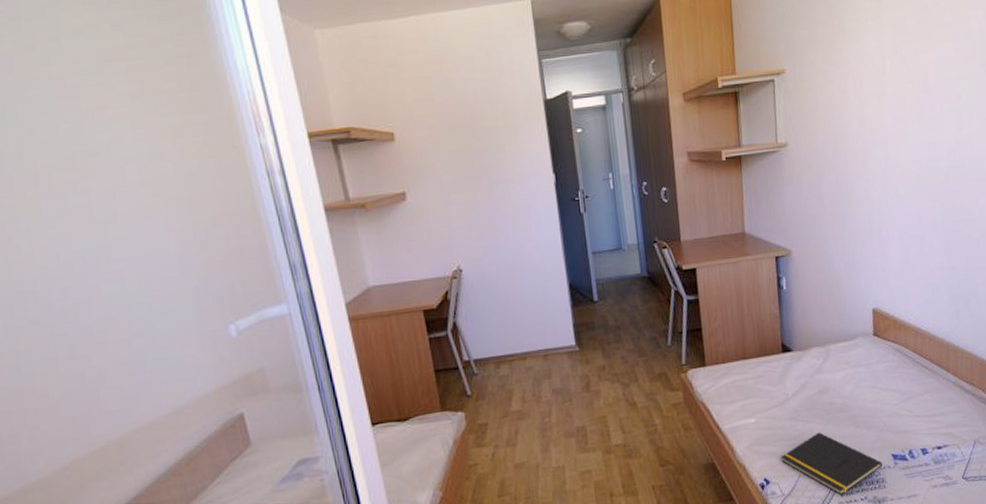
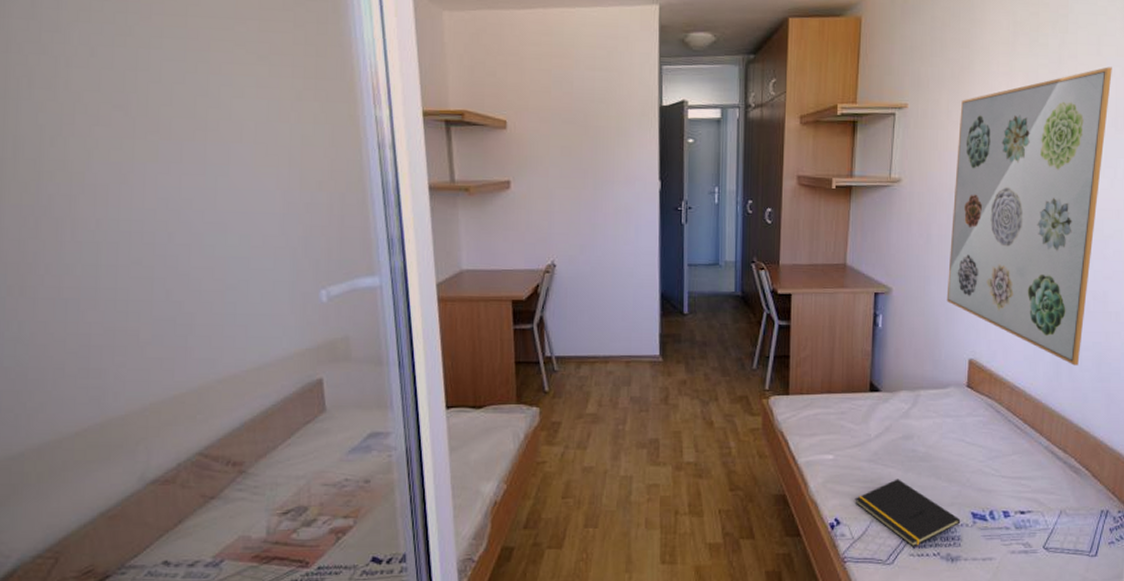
wall art: none [836,10,976,302] -> present [946,67,1112,366]

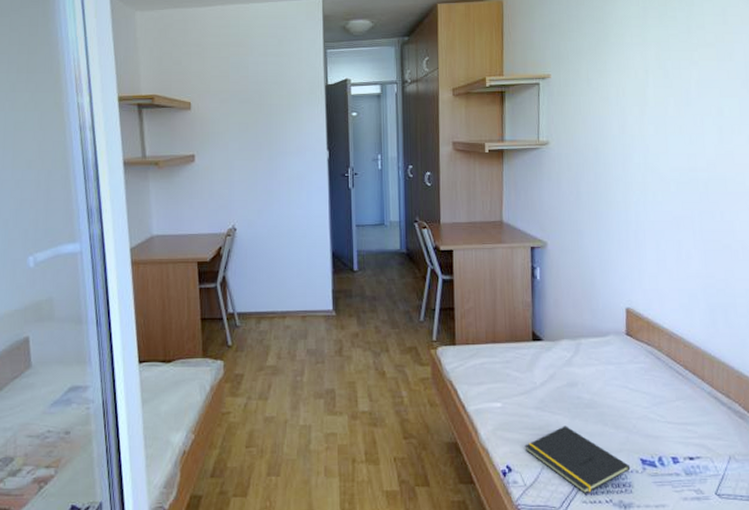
wall art: present [946,67,1112,366] -> none [599,34,739,312]

